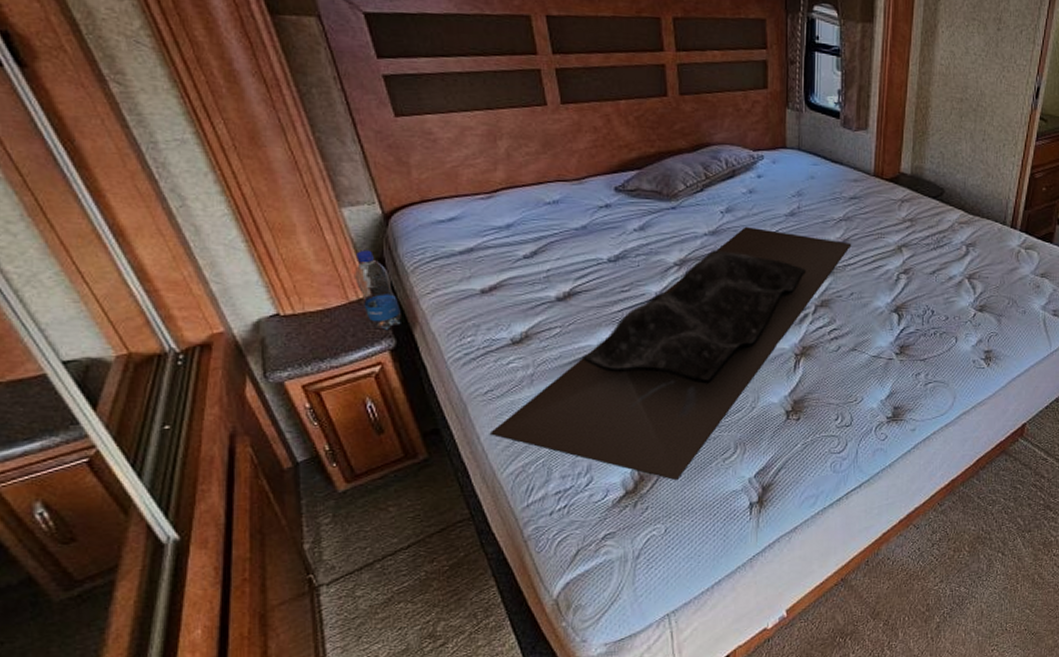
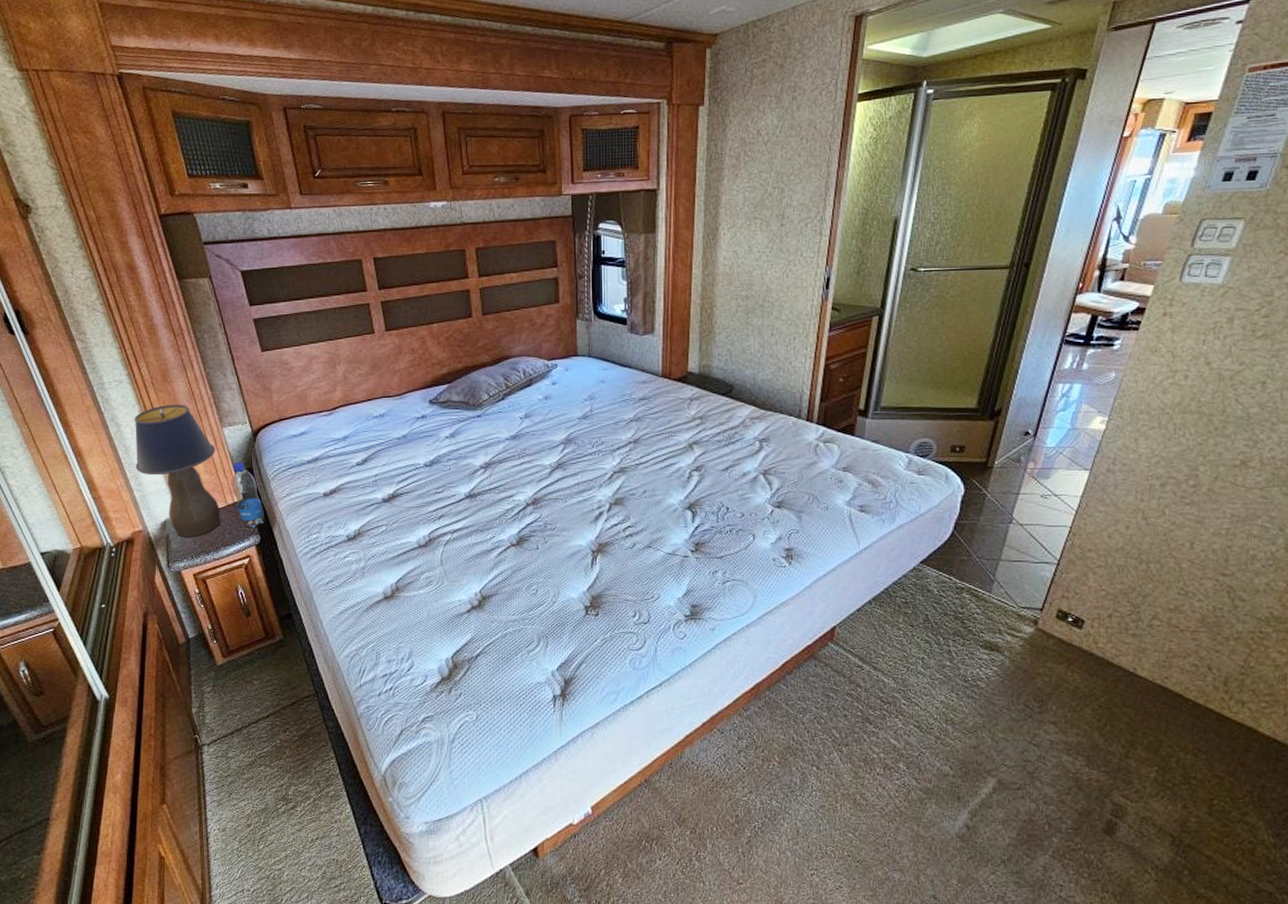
table lamp: none [207,174,341,342] -> present [134,404,221,538]
throw blanket: present [489,226,852,480] -> none [330,430,643,669]

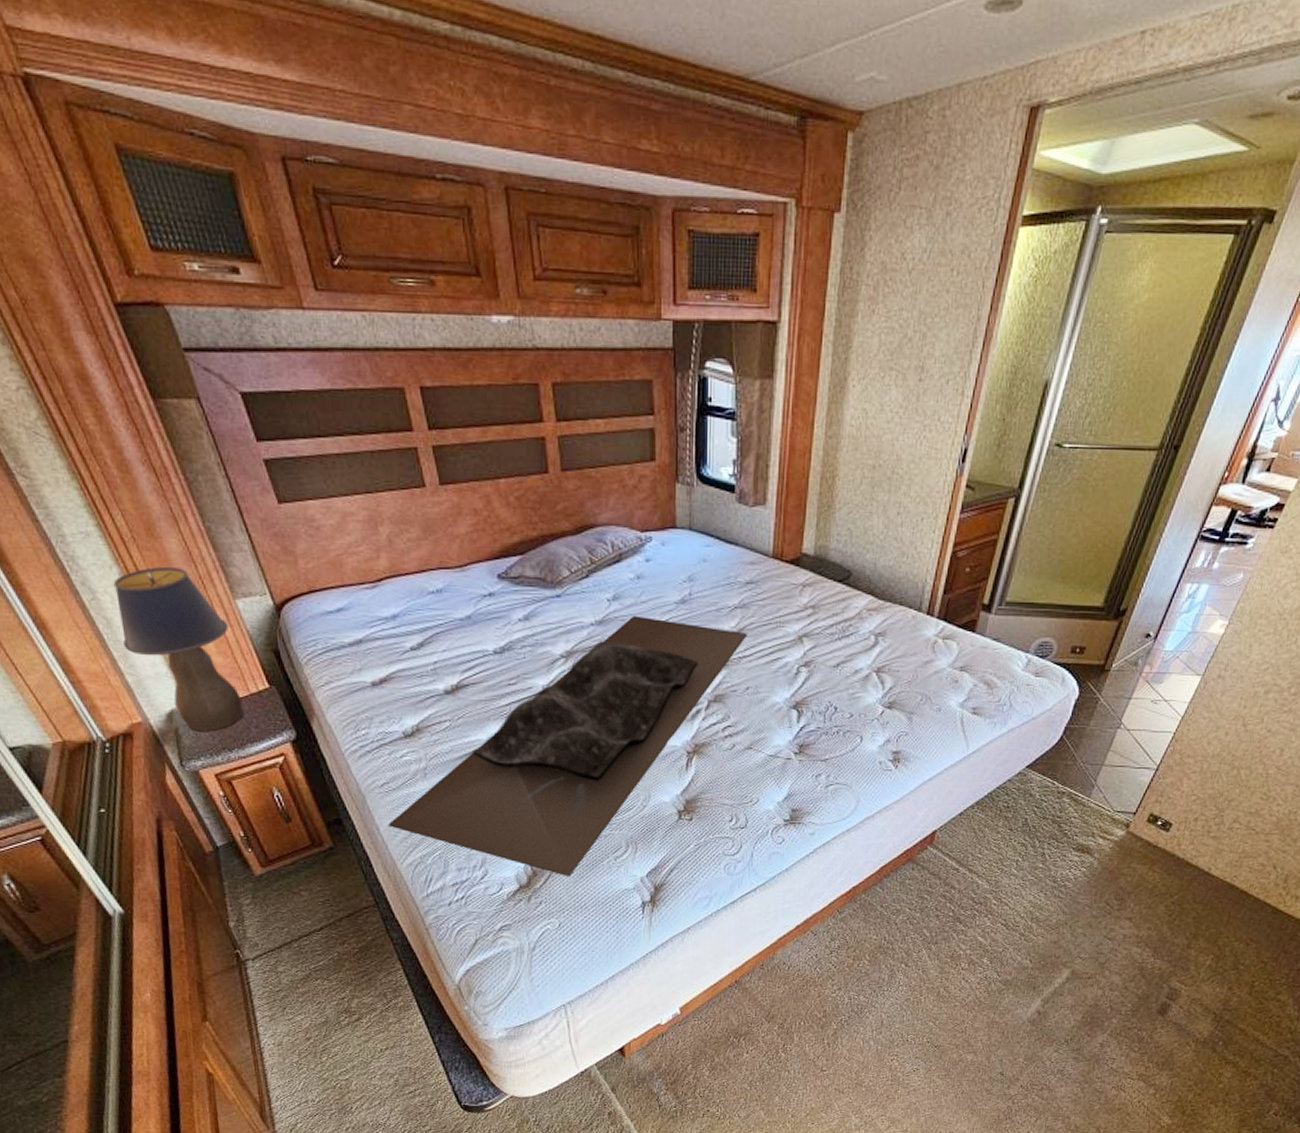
bottle: present [232,461,265,528] -> none [253,641,300,722]
throw blanket: none [330,430,643,669] -> present [388,615,748,876]

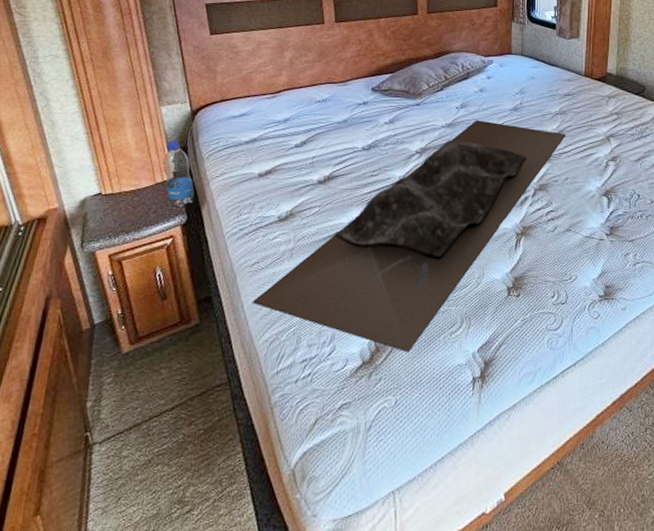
table lamp: present [113,566,244,732] -> none [60,80,150,217]
bottle: none [253,641,300,722] -> present [163,140,195,207]

